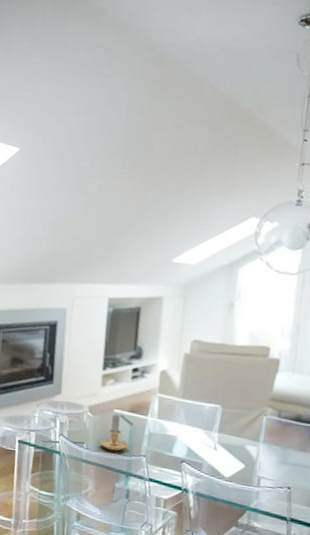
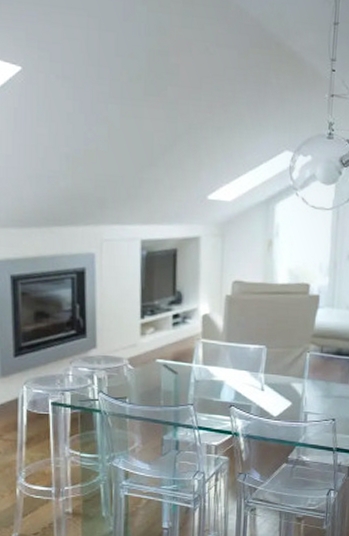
candle: present [99,413,129,451] -> none [143,363,175,403]

